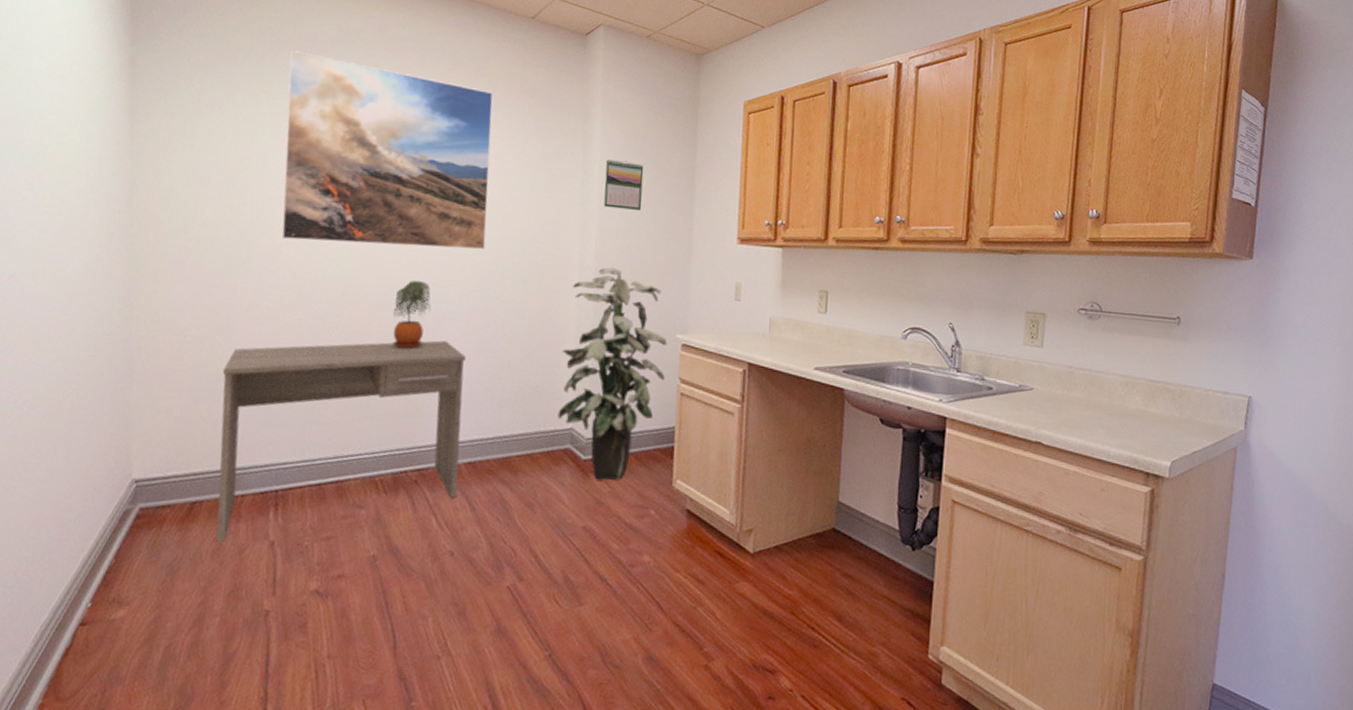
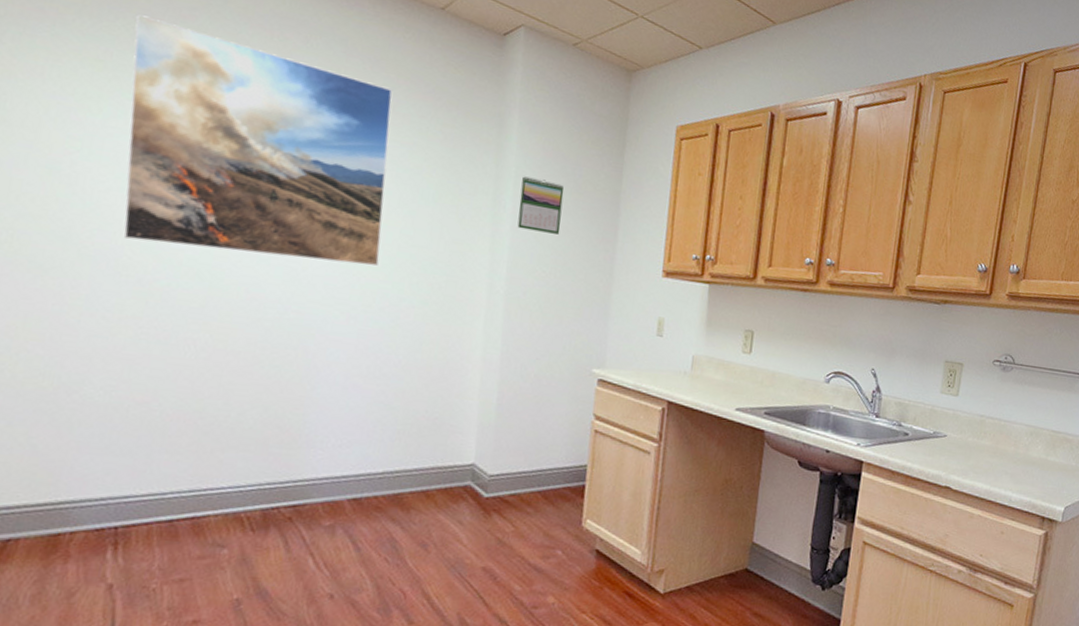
desk: present [216,340,466,543] -> none [37,363,353,586]
potted plant: present [393,280,431,349] -> none [264,296,312,373]
indoor plant: present [557,267,668,481] -> none [457,294,583,520]

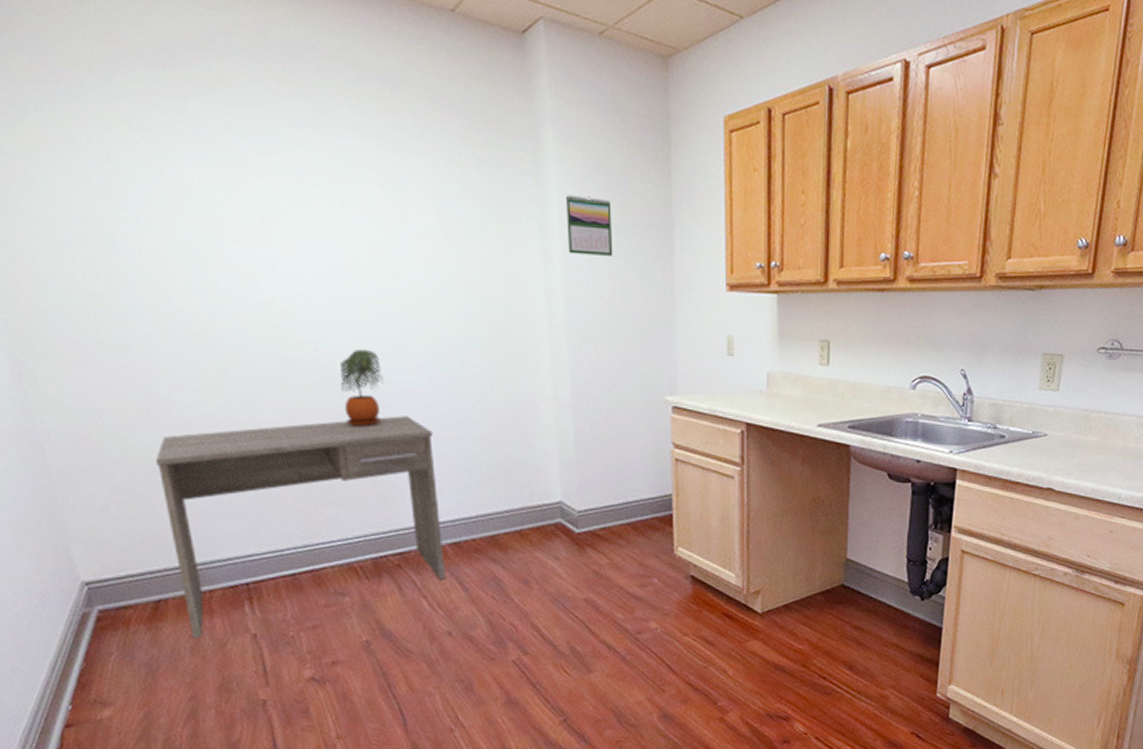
desk: none [37,363,353,586] -> present [156,416,447,639]
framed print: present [123,14,393,267] -> none [147,63,435,311]
potted plant: none [264,296,312,373] -> present [340,350,383,427]

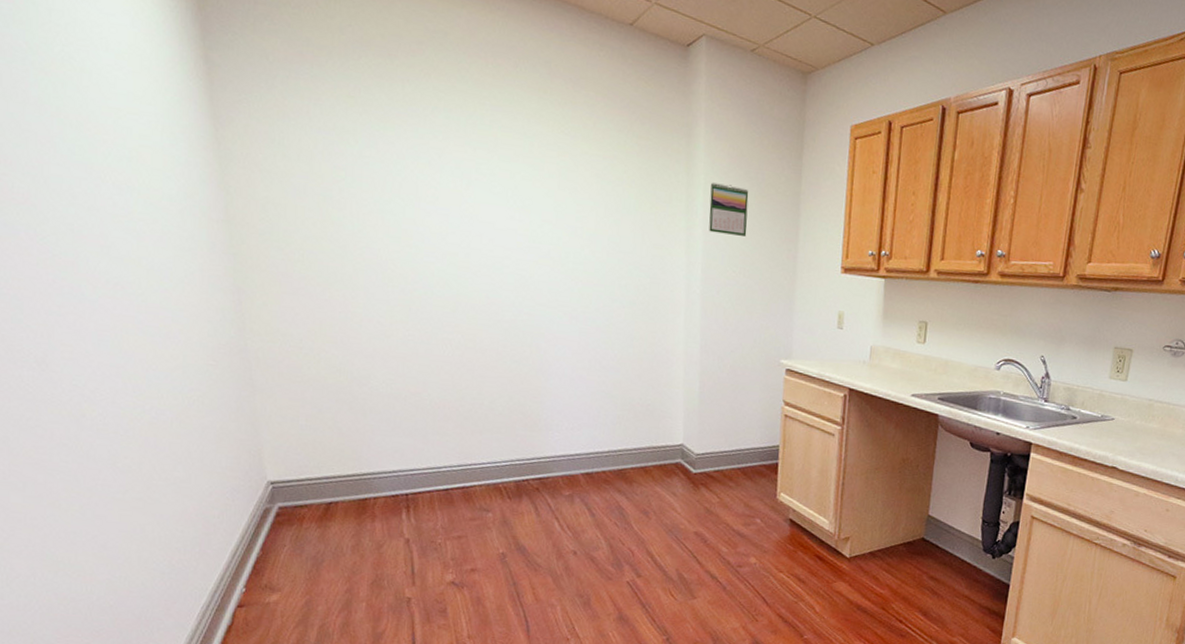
desk: present [156,416,447,639] -> none [343,359,578,539]
potted plant: present [340,350,383,427] -> none [504,300,541,367]

